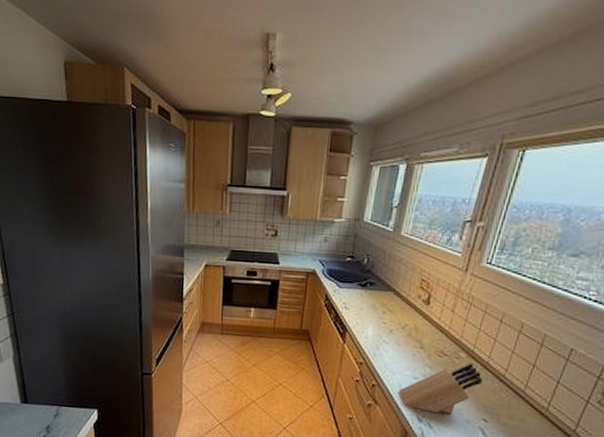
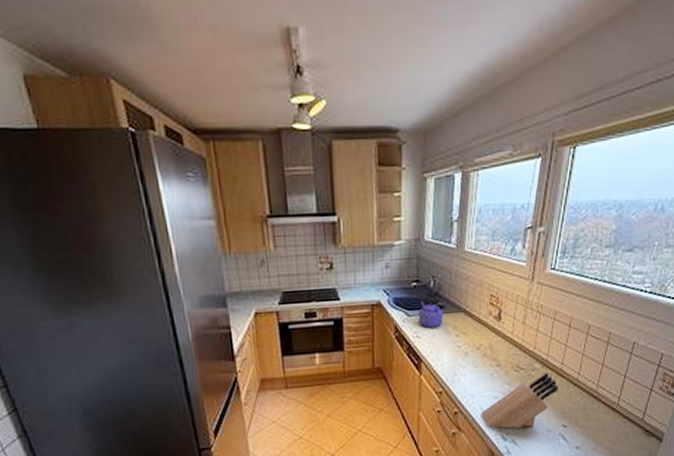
kettle: none [349,271,374,302] -> present [418,295,444,328]

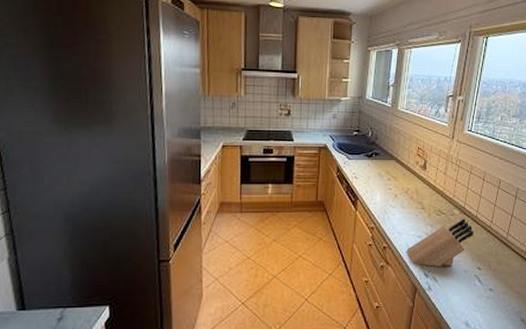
kettle: present [418,295,444,328] -> none [358,143,379,171]

